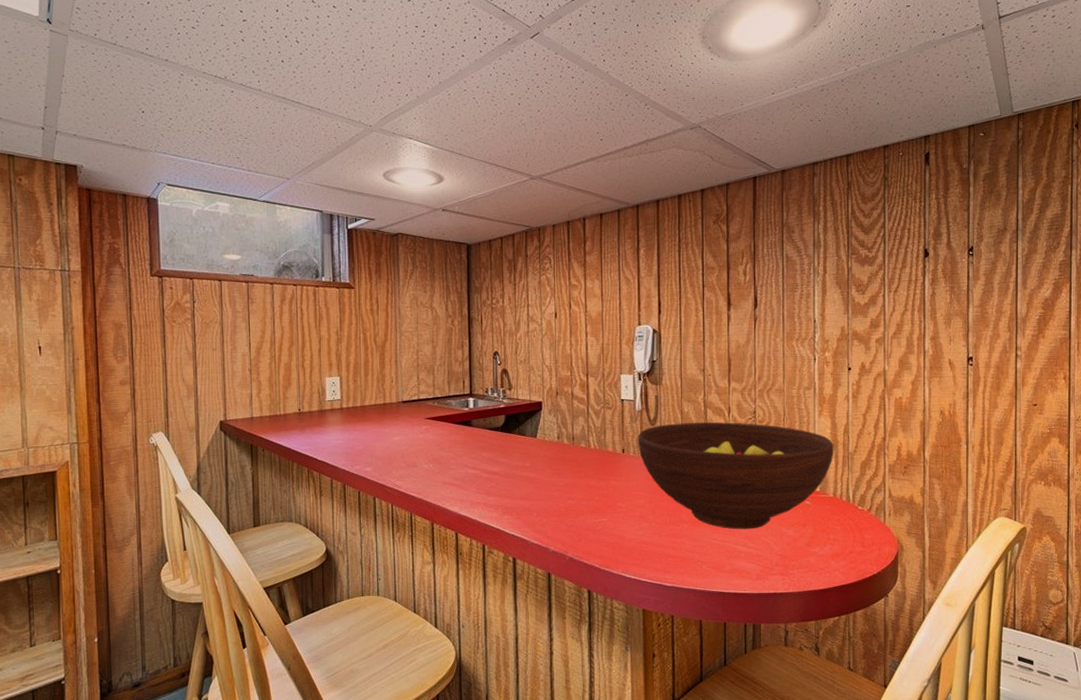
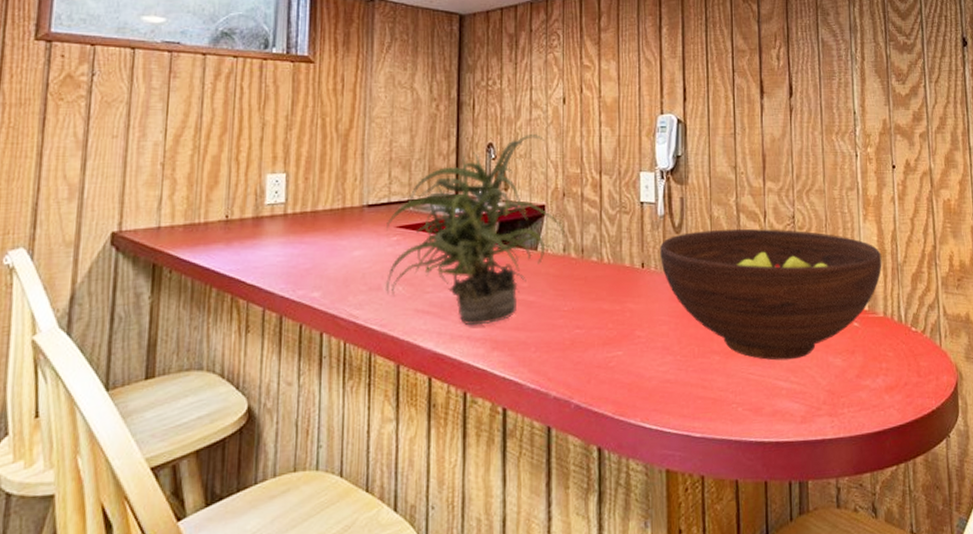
potted plant: none [417,343,558,495] -> present [385,133,565,326]

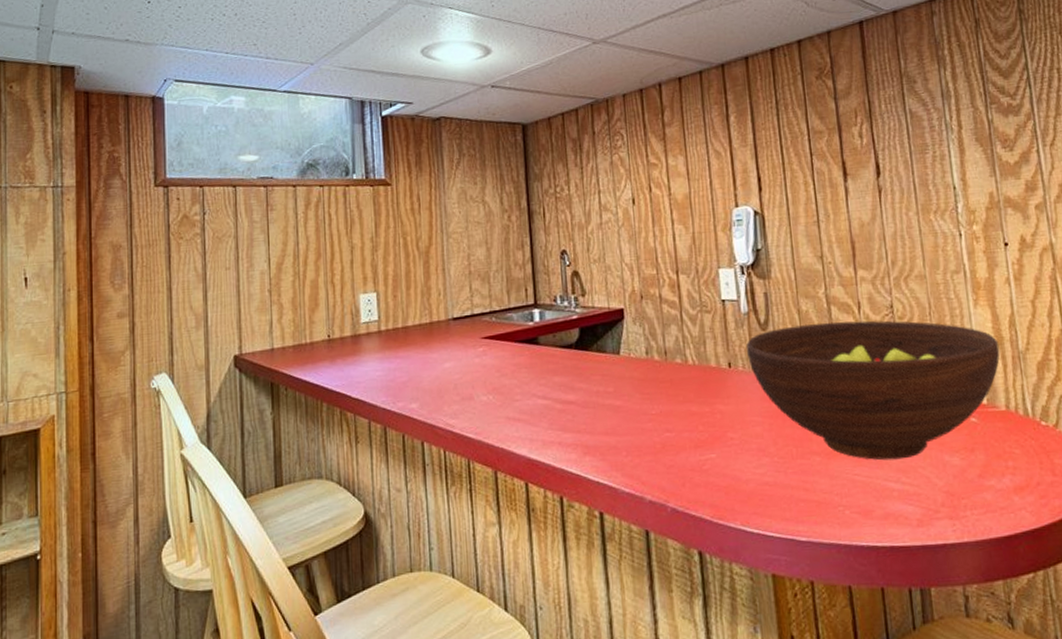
potted plant: present [385,133,565,326] -> none [471,237,646,432]

